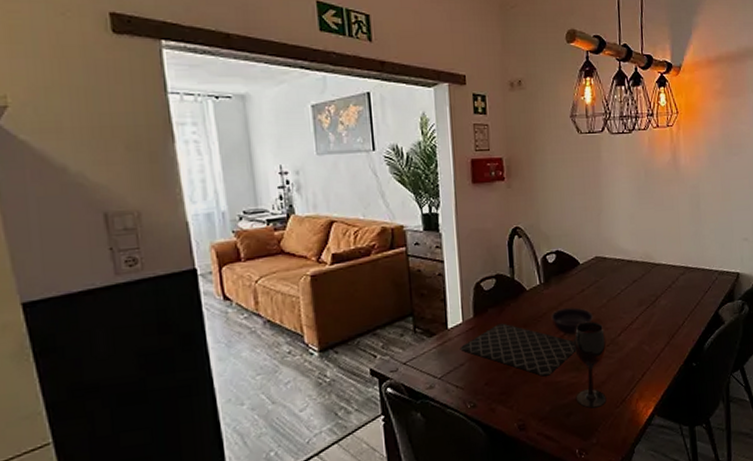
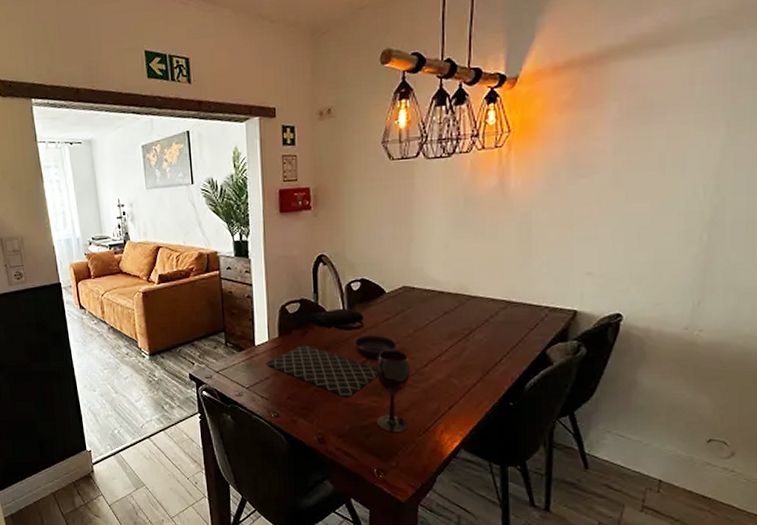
handbag: none [504,281,561,306] -> present [308,308,364,331]

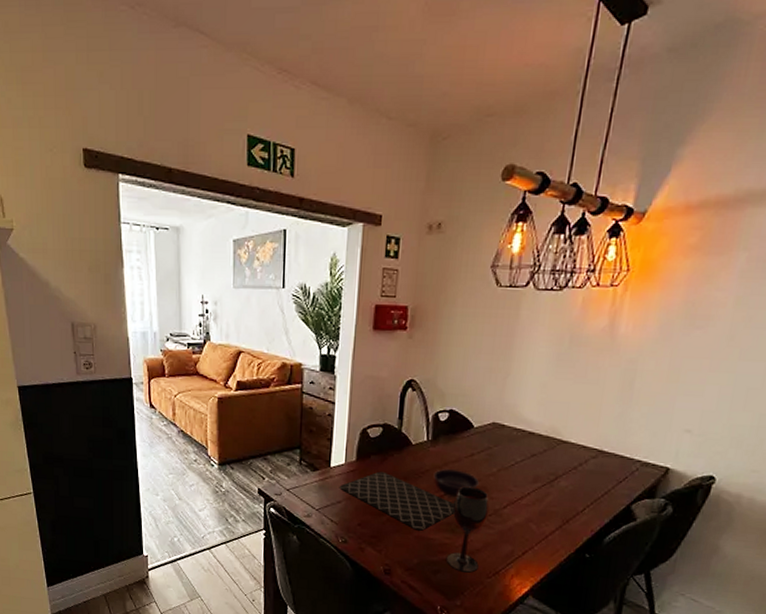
handbag: present [308,308,364,331] -> none [389,438,448,463]

